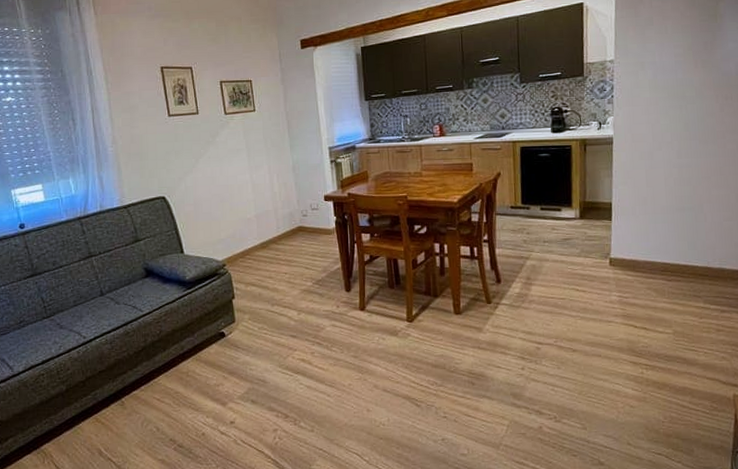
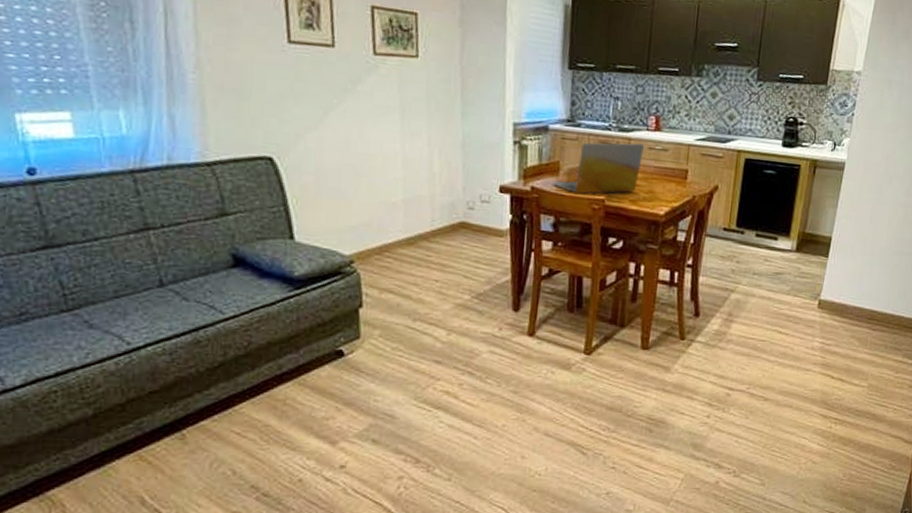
laptop: none [364,148,434,195] -> present [553,142,645,195]

